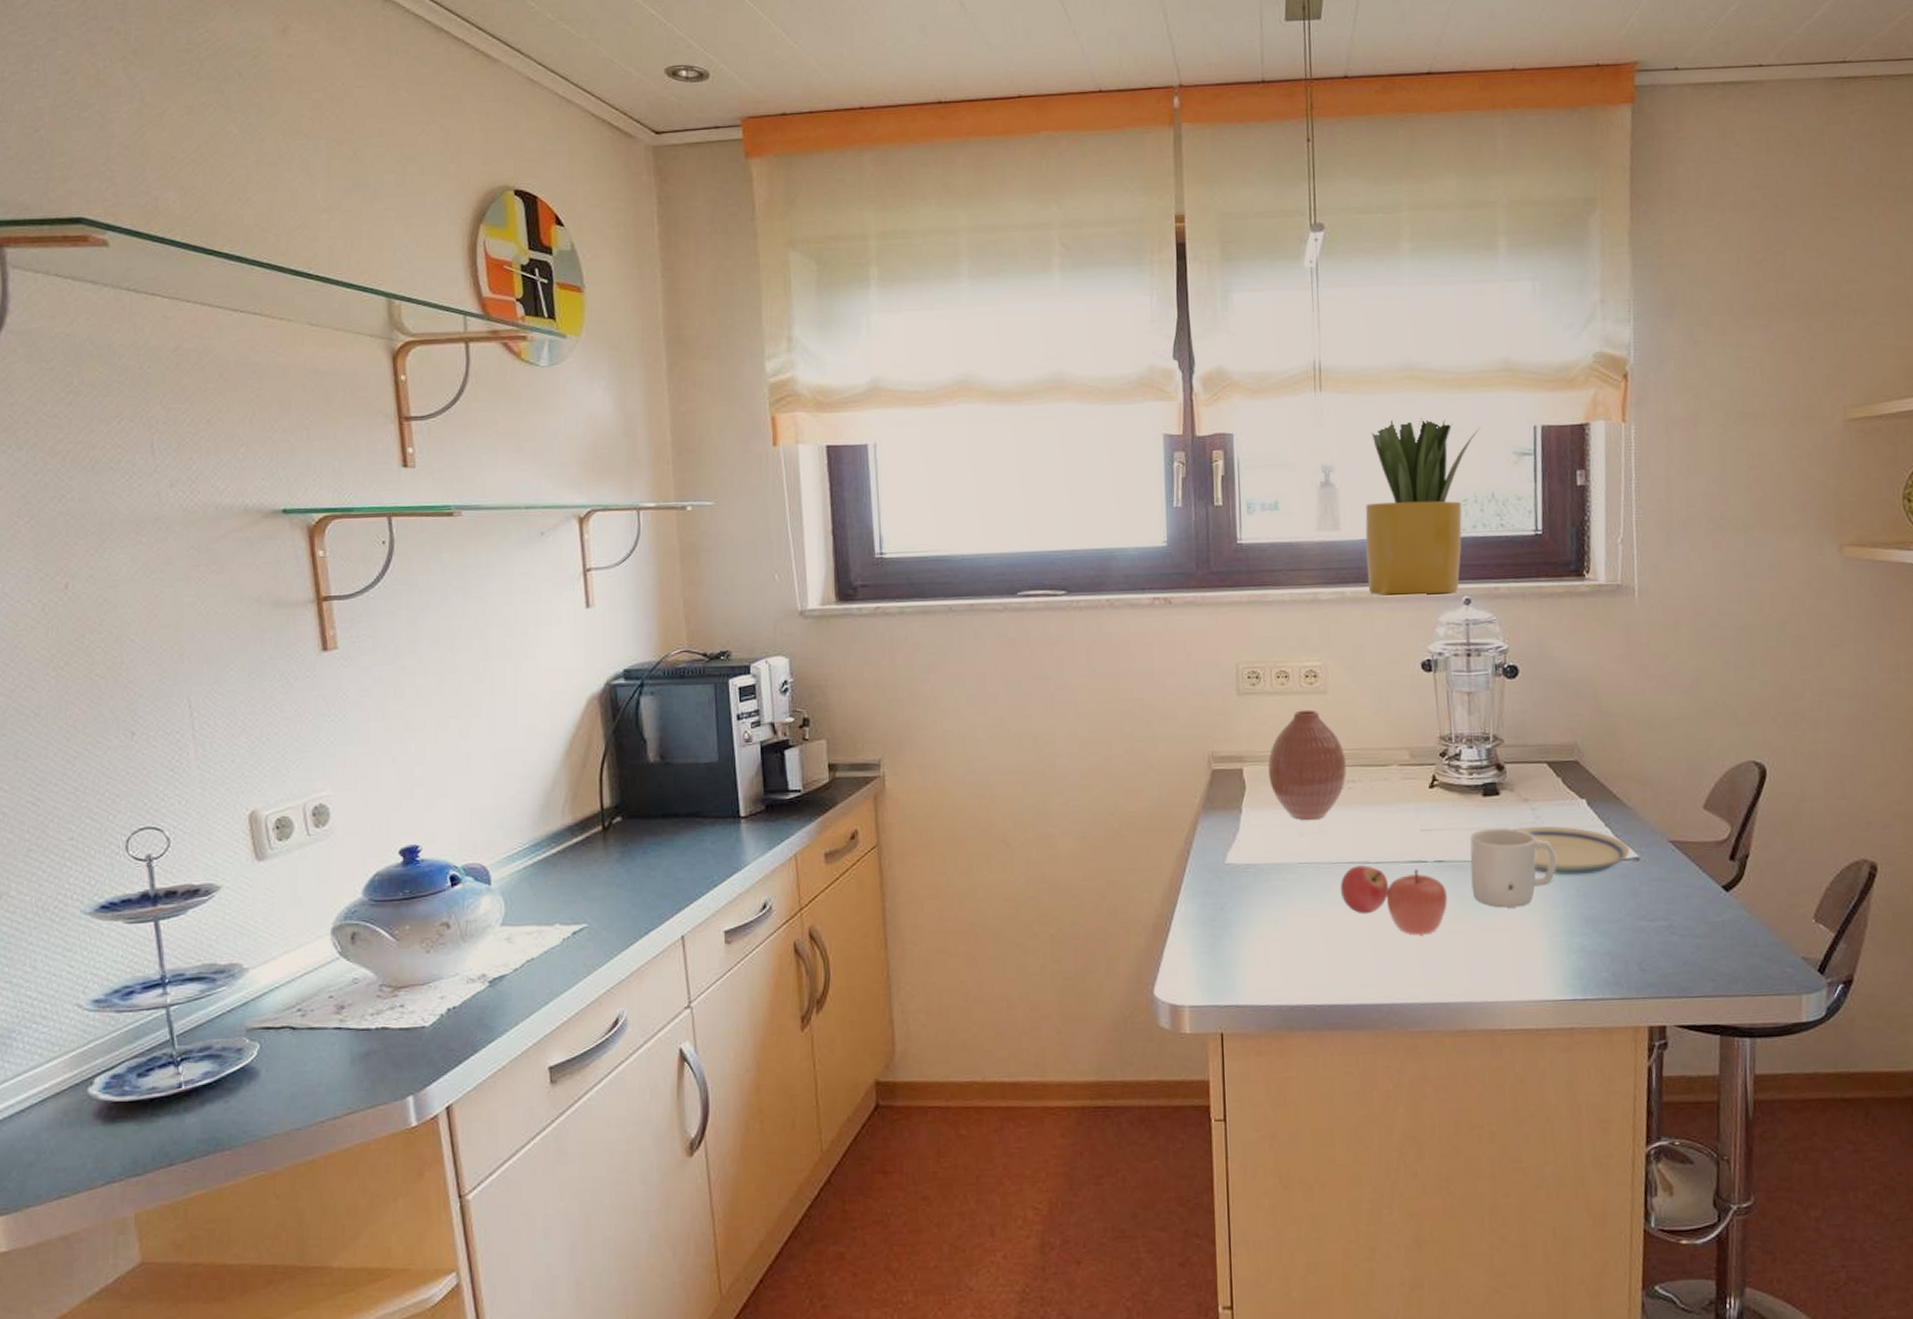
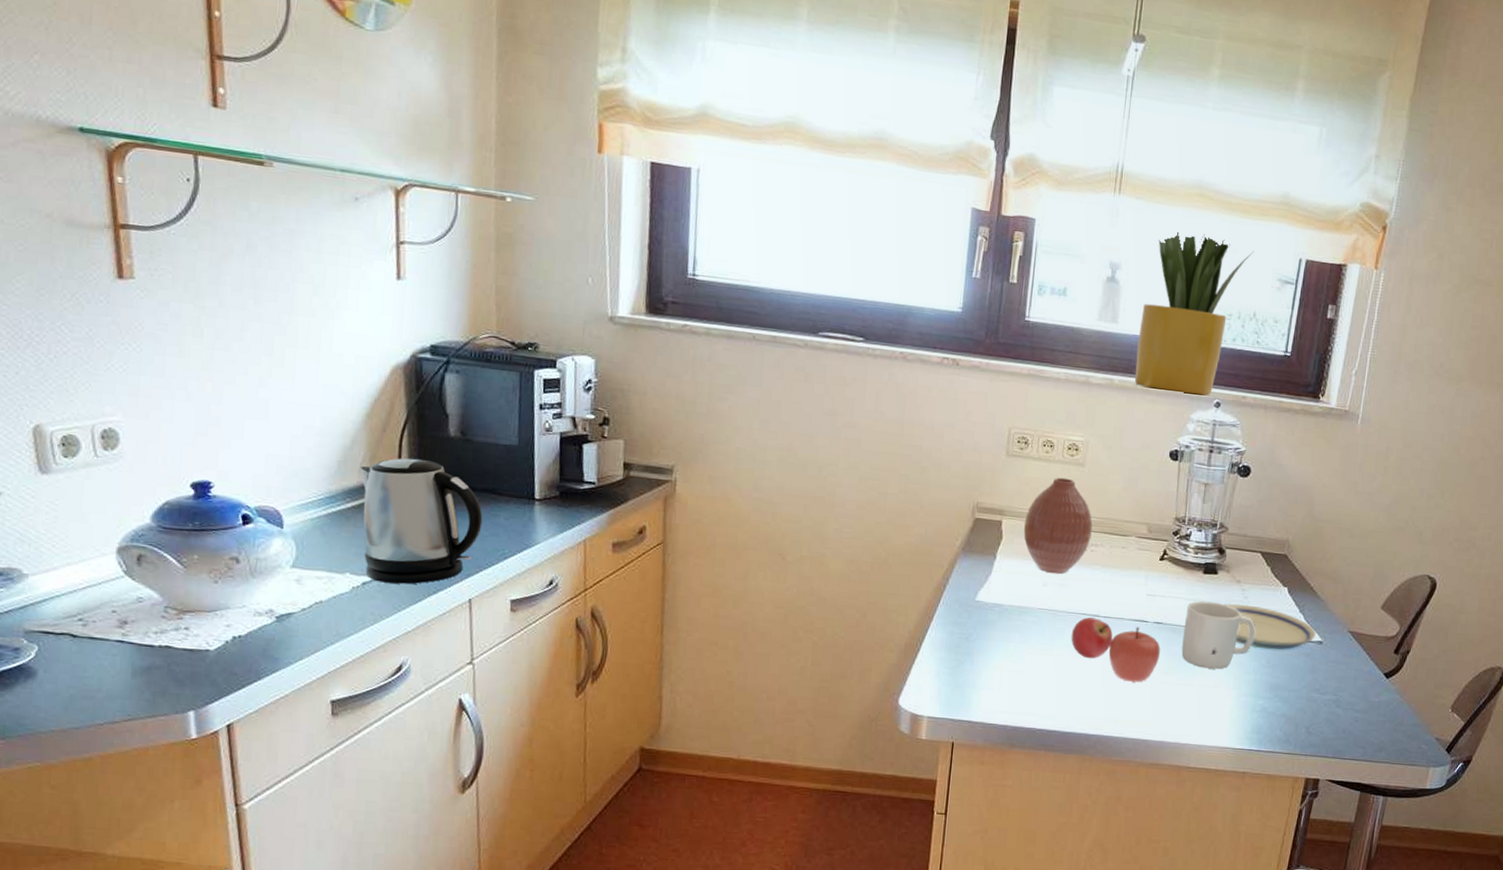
kettle: none [562,790,689,930] -> present [359,457,483,584]

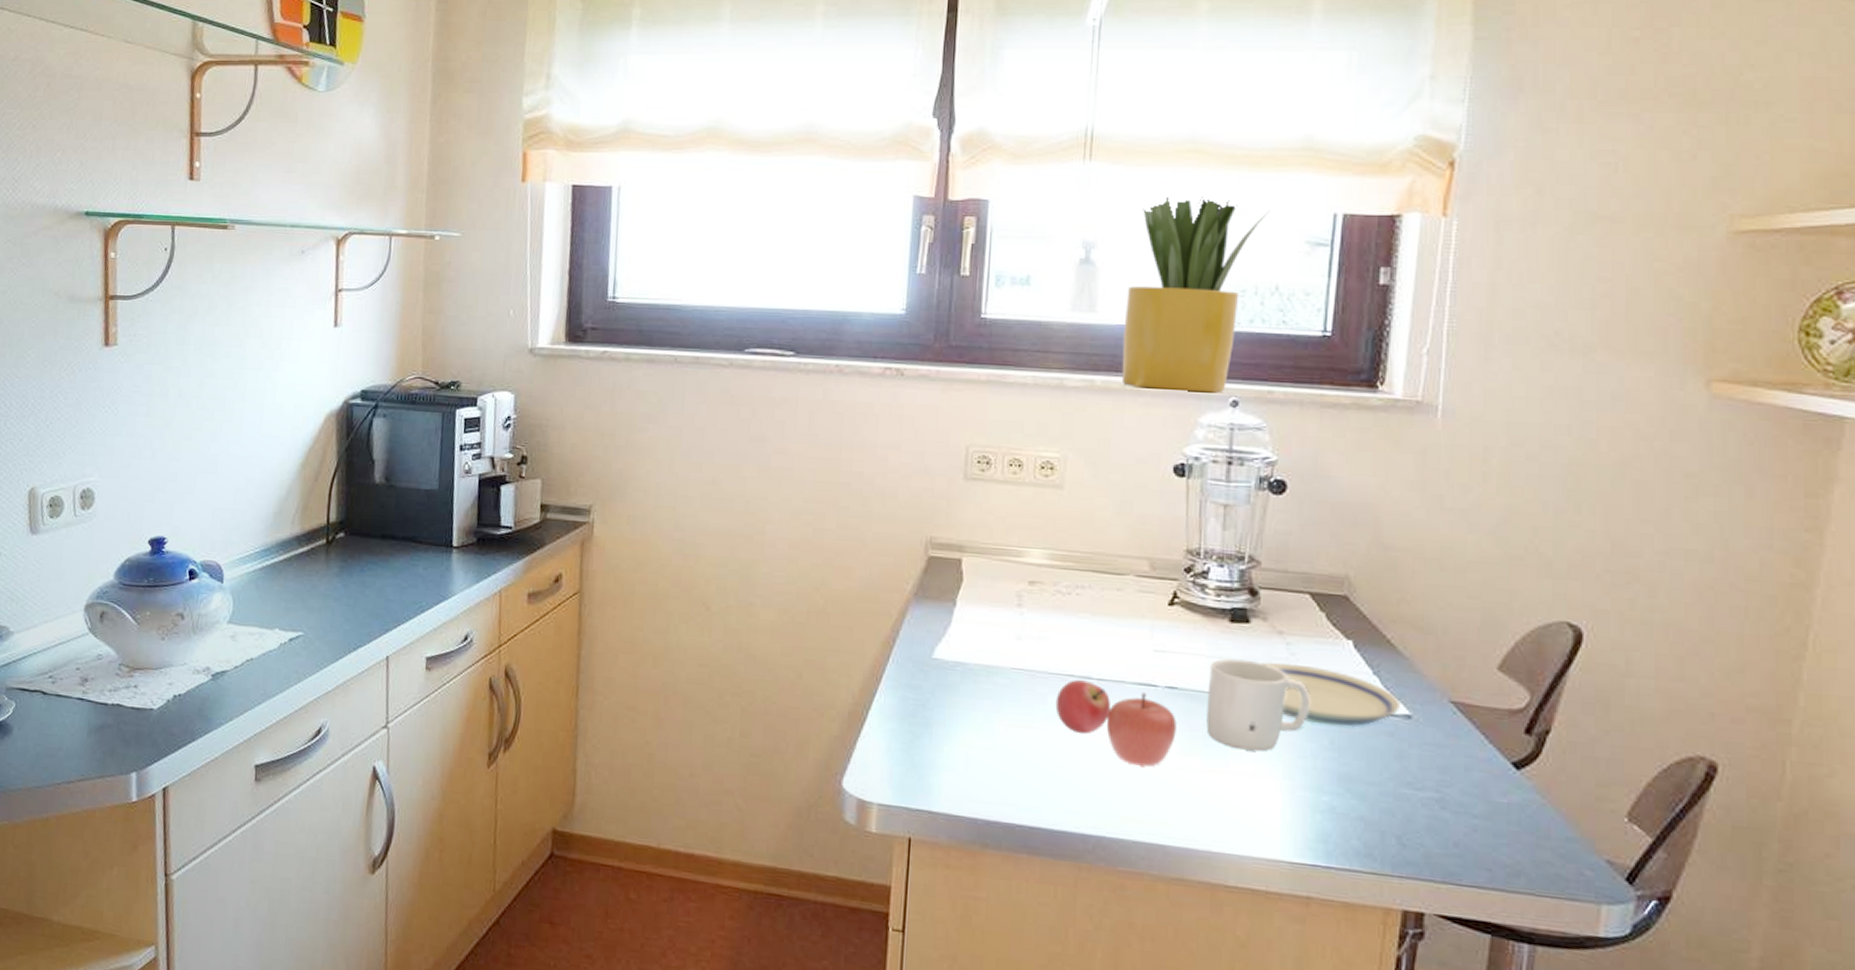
kettle: present [359,457,483,584] -> none [292,507,403,641]
vase: present [1024,477,1093,574] -> none [989,503,1077,625]

